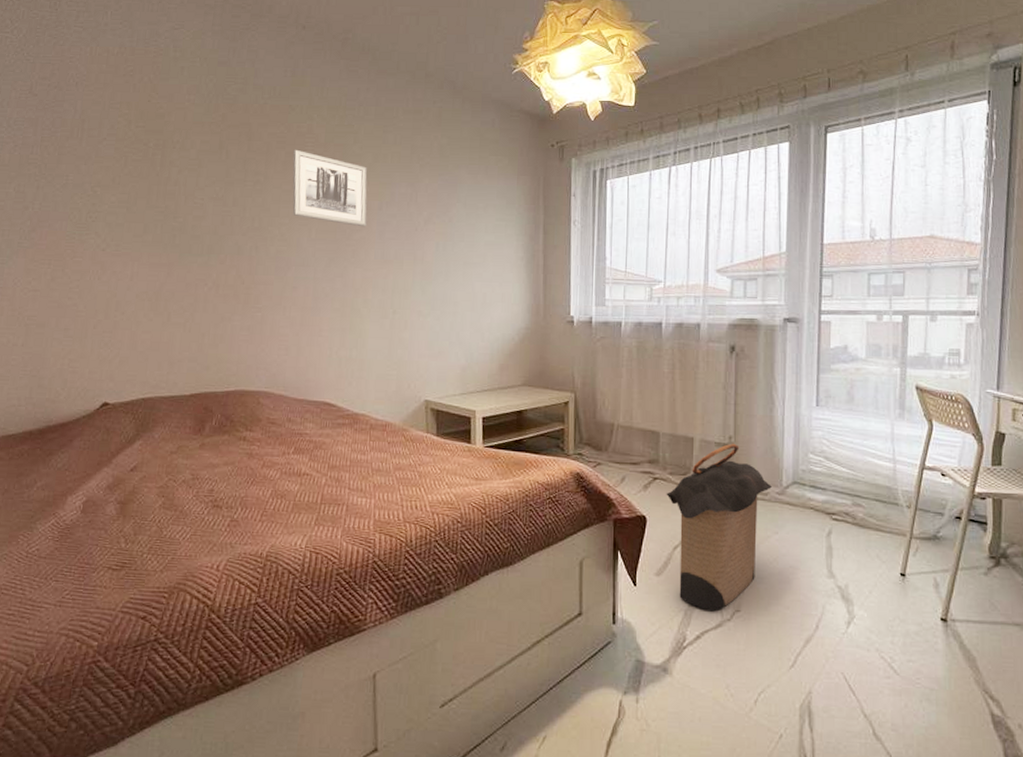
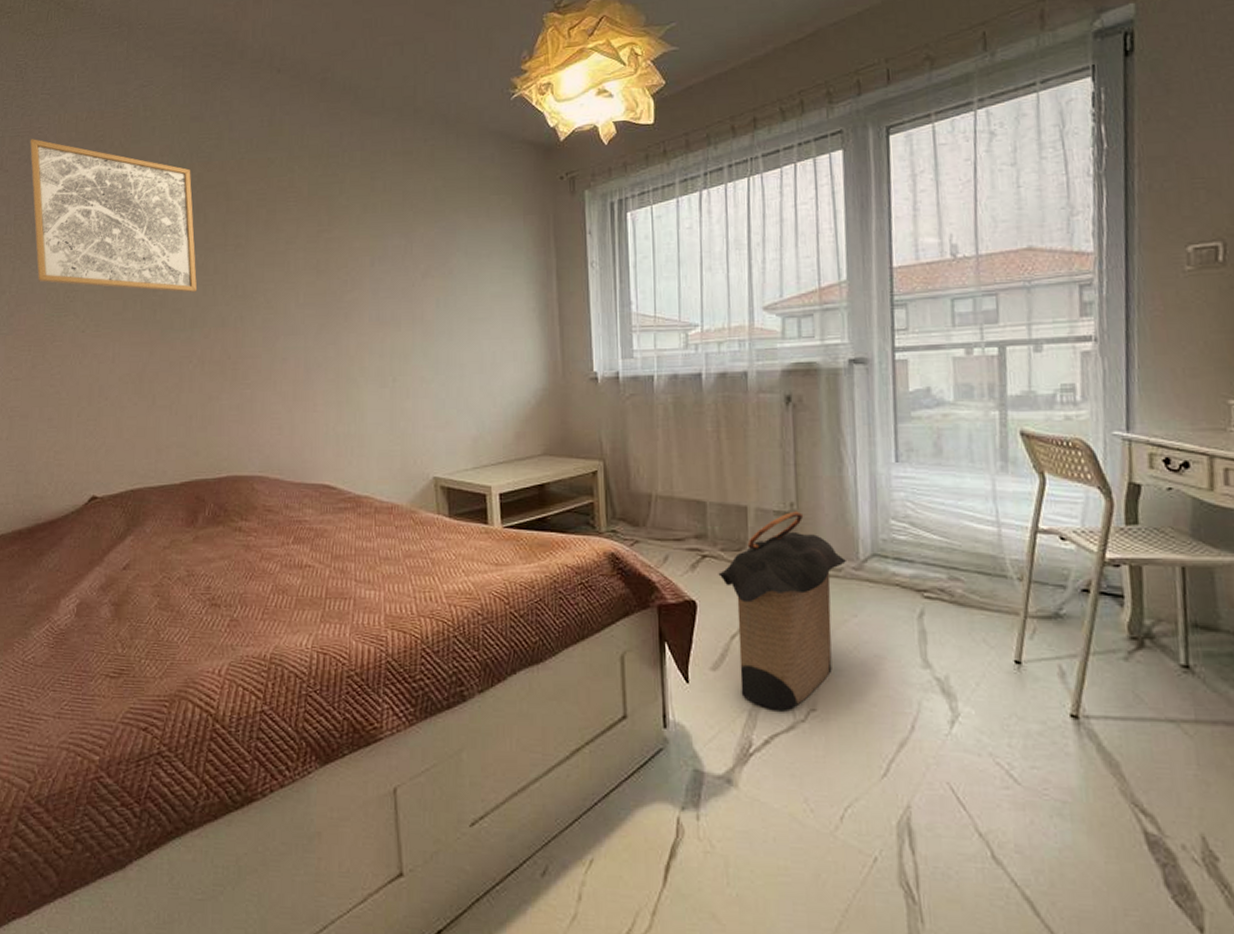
wall art: none [60,67,217,222] -> present [29,139,198,293]
wall art: present [292,149,368,227] -> none [275,206,359,287]

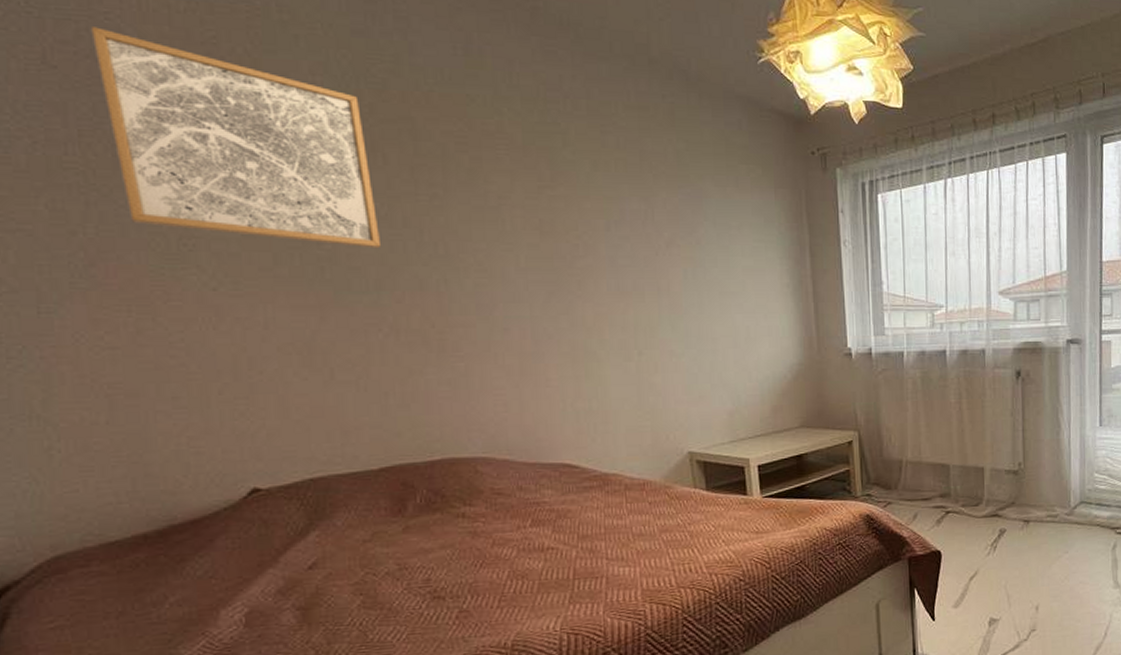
laundry hamper: present [718,511,846,710] -> none [959,469,1061,634]

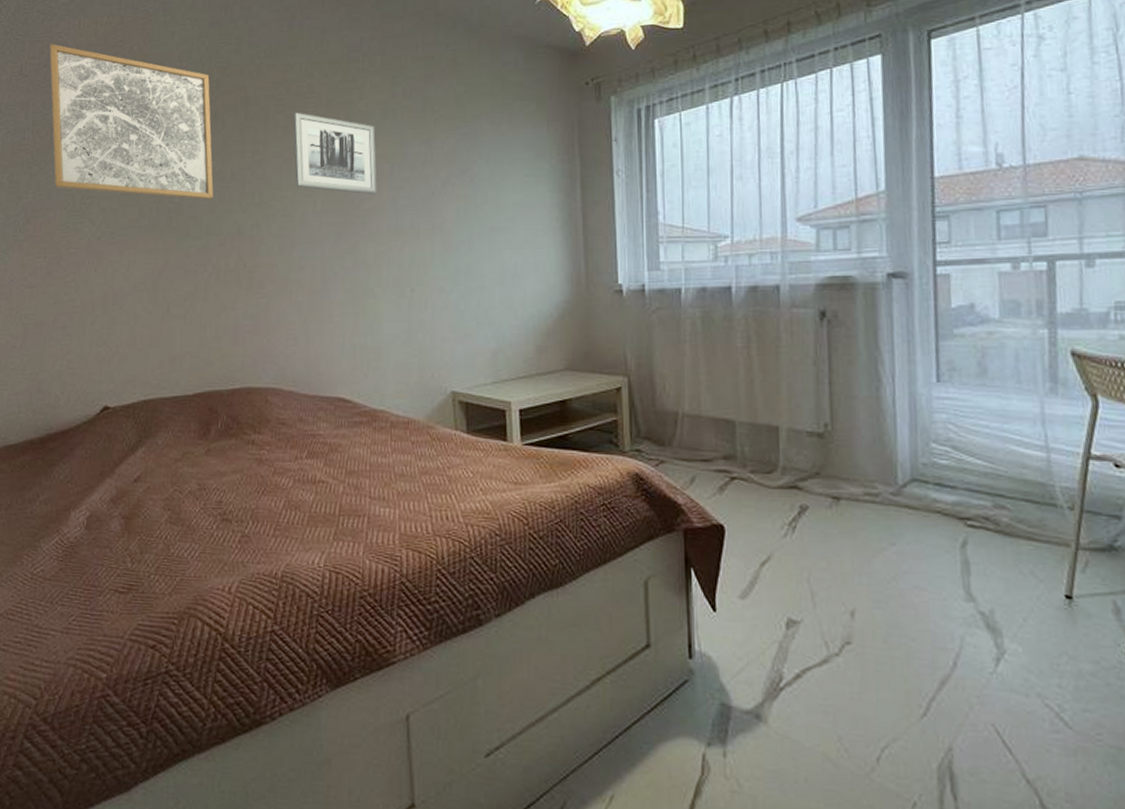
wall art: none [481,153,592,252] -> present [293,112,377,195]

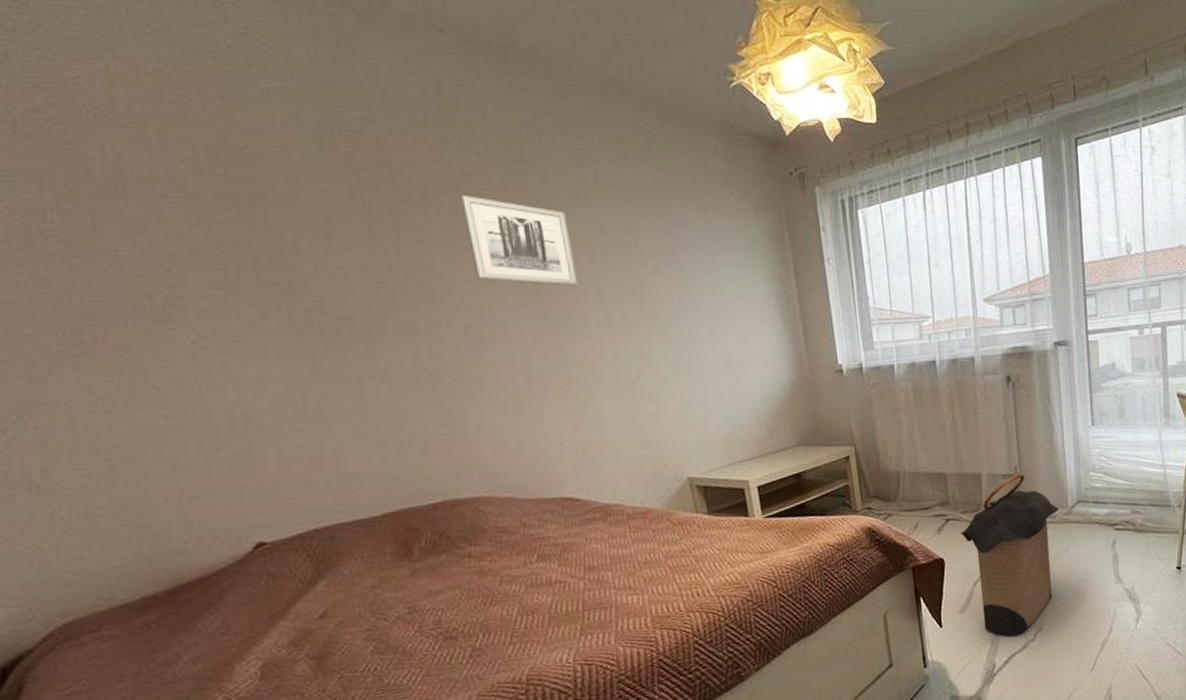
wall art: present [49,44,214,200] -> none [59,93,368,297]
laundry hamper: none [748,432,884,642] -> present [960,473,1059,636]

